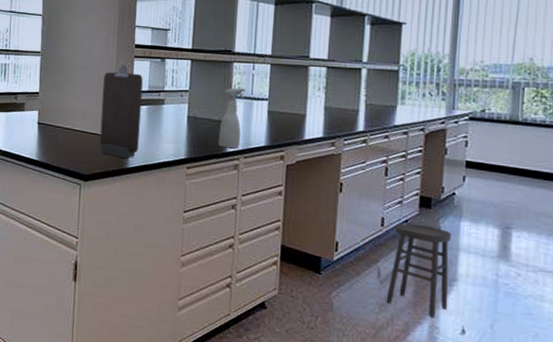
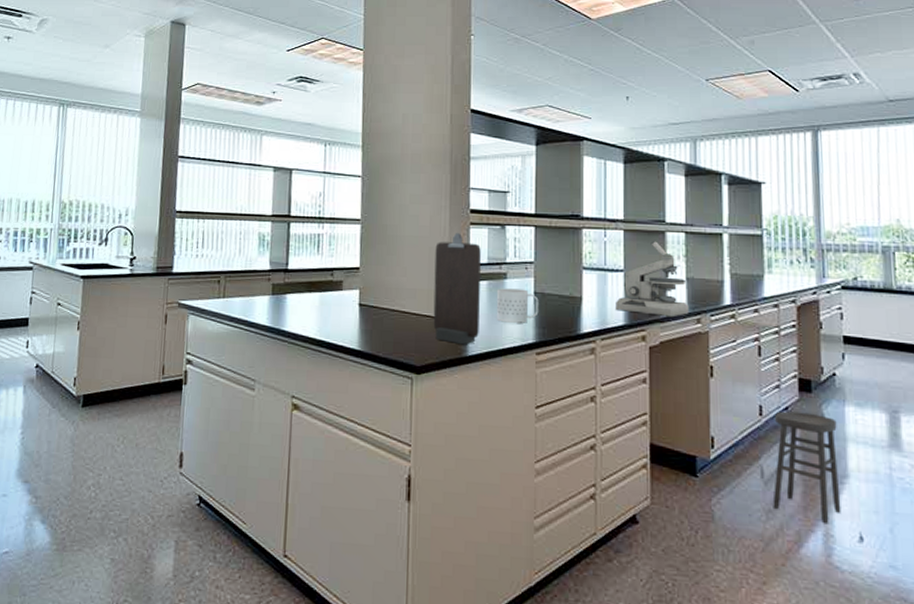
mug: none [153,112,191,142] -> present [496,288,539,323]
spray bottle: present [218,87,245,149] -> none [571,258,597,329]
microscope: none [259,73,325,141] -> present [616,240,689,318]

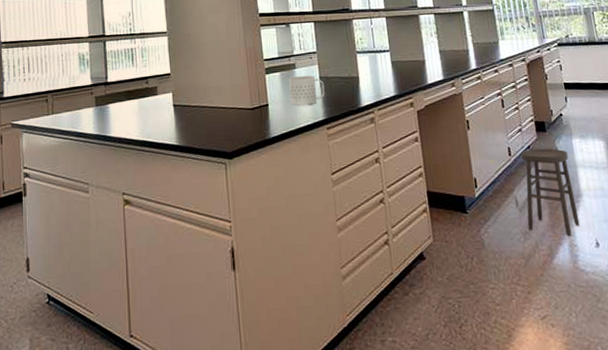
clipboard: present [433,233,481,345] -> none [233,34,278,129]
microscope: present [616,240,689,318] -> none [386,22,445,85]

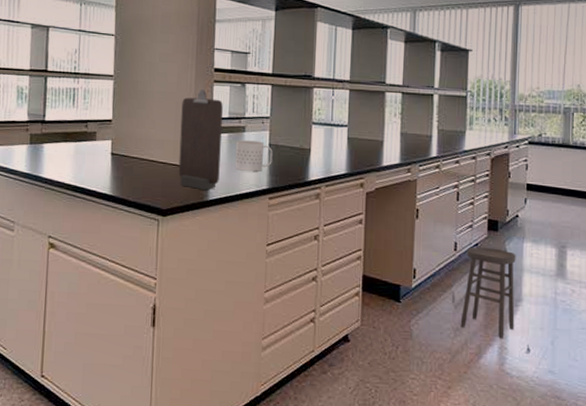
clipboard: none [233,34,278,129] -> present [178,90,223,191]

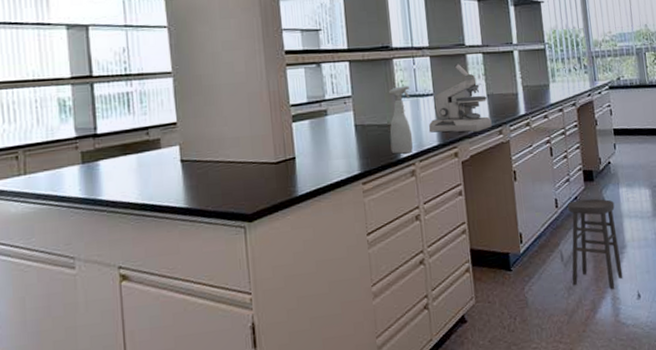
clipboard: present [178,90,223,191] -> none [254,75,307,186]
mug: present [234,140,273,172] -> none [319,123,361,159]
spray bottle: none [300,114,325,177] -> present [388,85,413,154]
microscope: none [339,99,402,167] -> present [429,63,492,133]

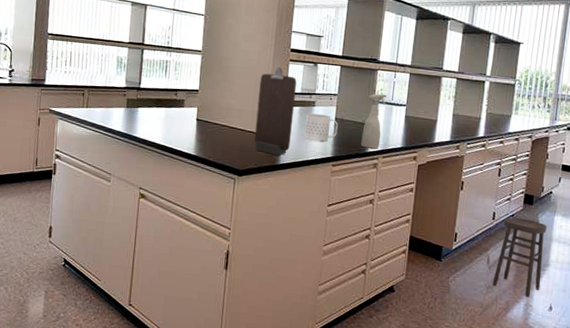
clipboard: none [254,75,307,186] -> present [254,67,297,156]
mug: none [319,123,361,159] -> present [303,113,338,142]
microscope: present [429,63,492,133] -> none [396,83,452,144]

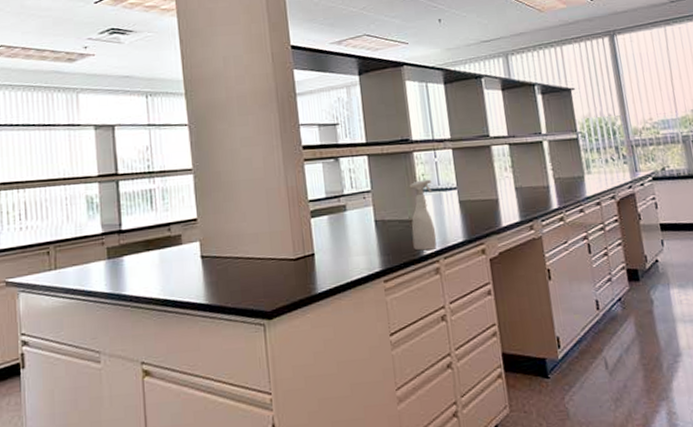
clipboard: present [254,67,297,156] -> none [272,171,326,284]
mug: present [303,113,338,142] -> none [338,219,382,255]
stool: present [492,217,547,298] -> none [609,300,680,403]

